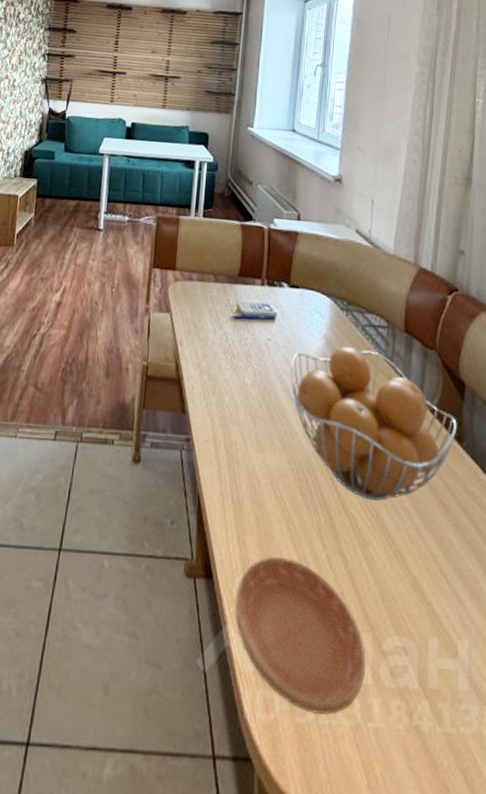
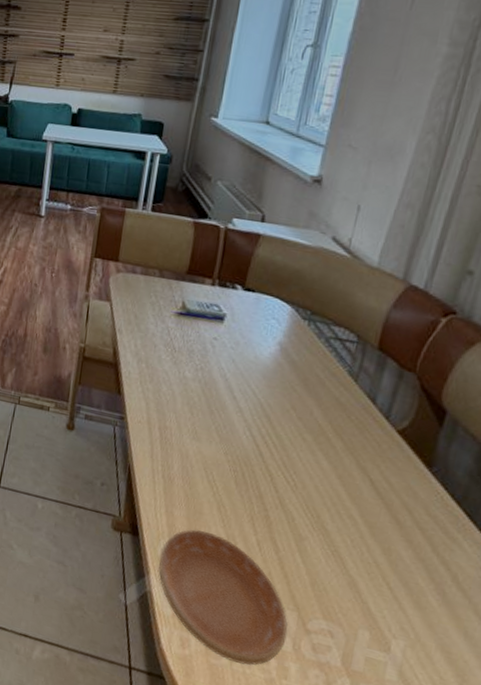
fruit basket: present [291,346,457,501] -> none [235,354,429,505]

